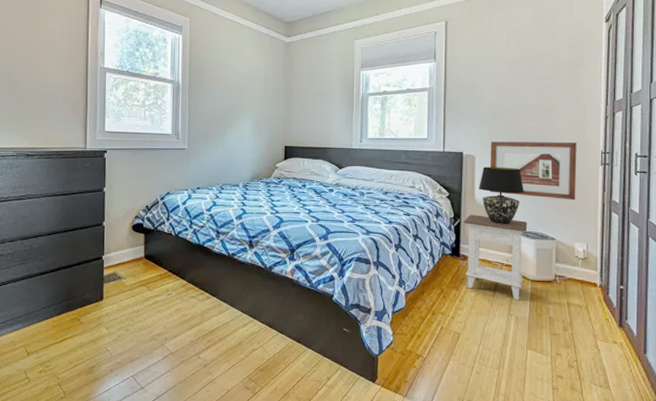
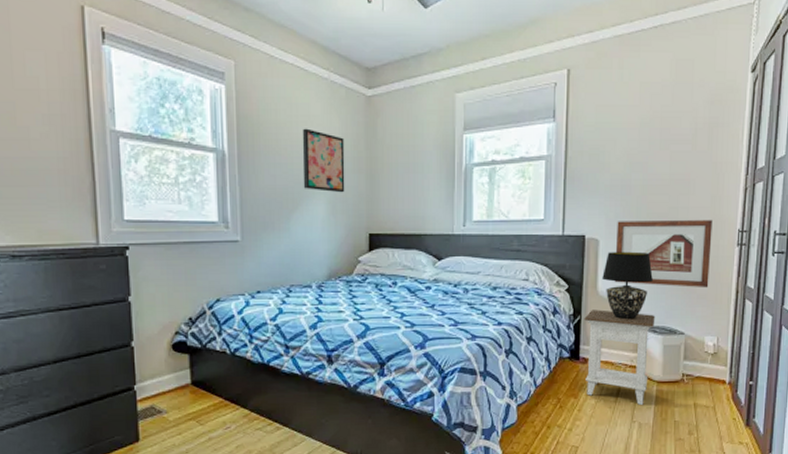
wall art: none [235,66,268,115] -> present [302,128,345,193]

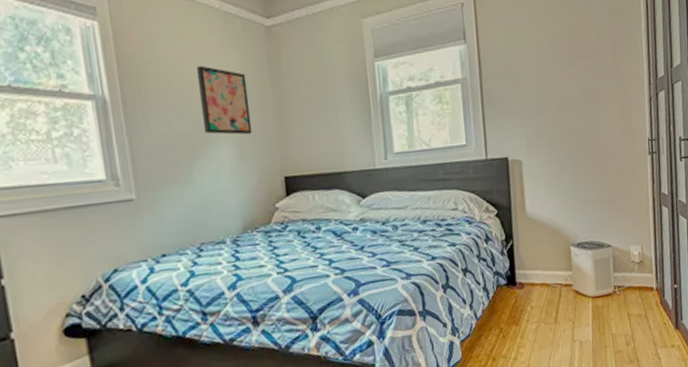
nightstand: present [584,309,656,406] -> none [516,230,584,324]
table lamp: present [602,251,654,320] -> none [529,169,578,239]
picture frame: present [614,220,713,288] -> none [537,131,628,203]

